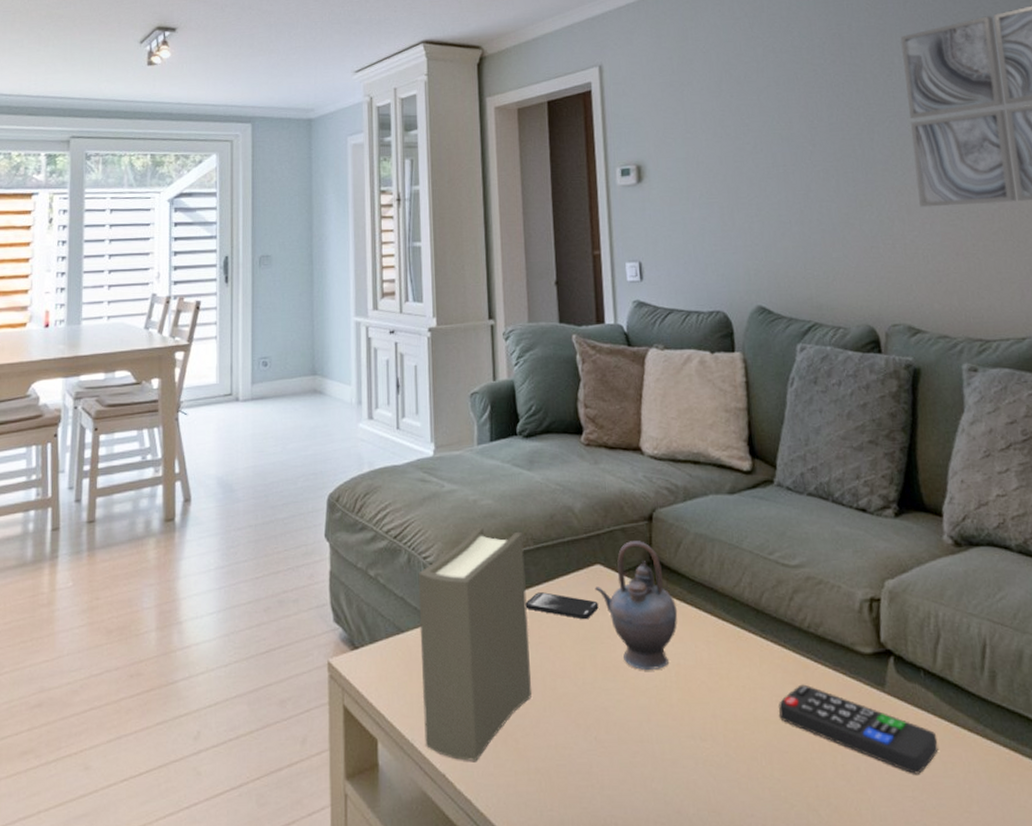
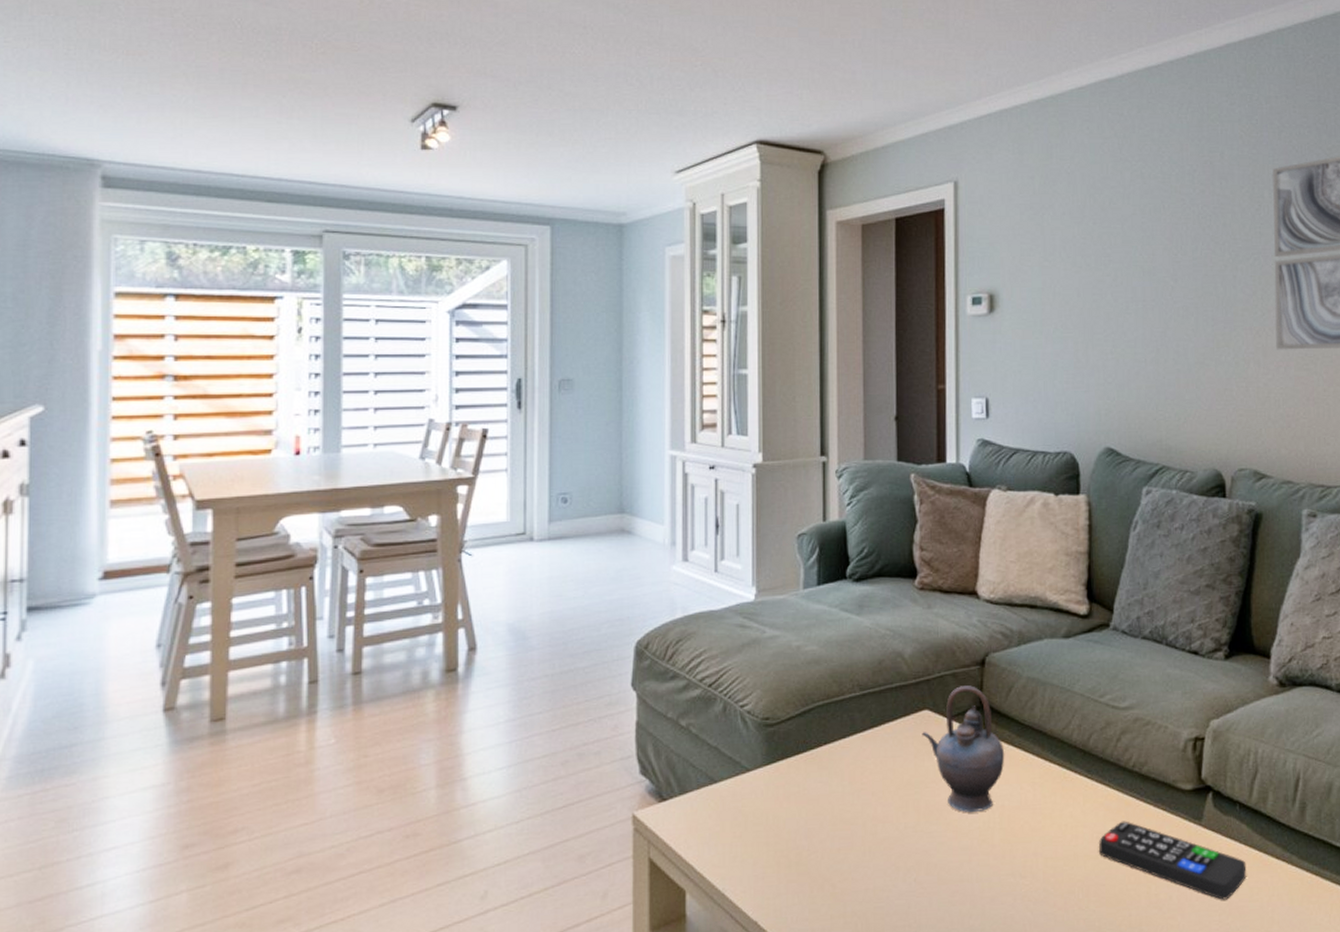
book: present [418,527,531,761] -> none [734,674,852,908]
smartphone: present [525,592,599,620] -> none [848,738,925,765]

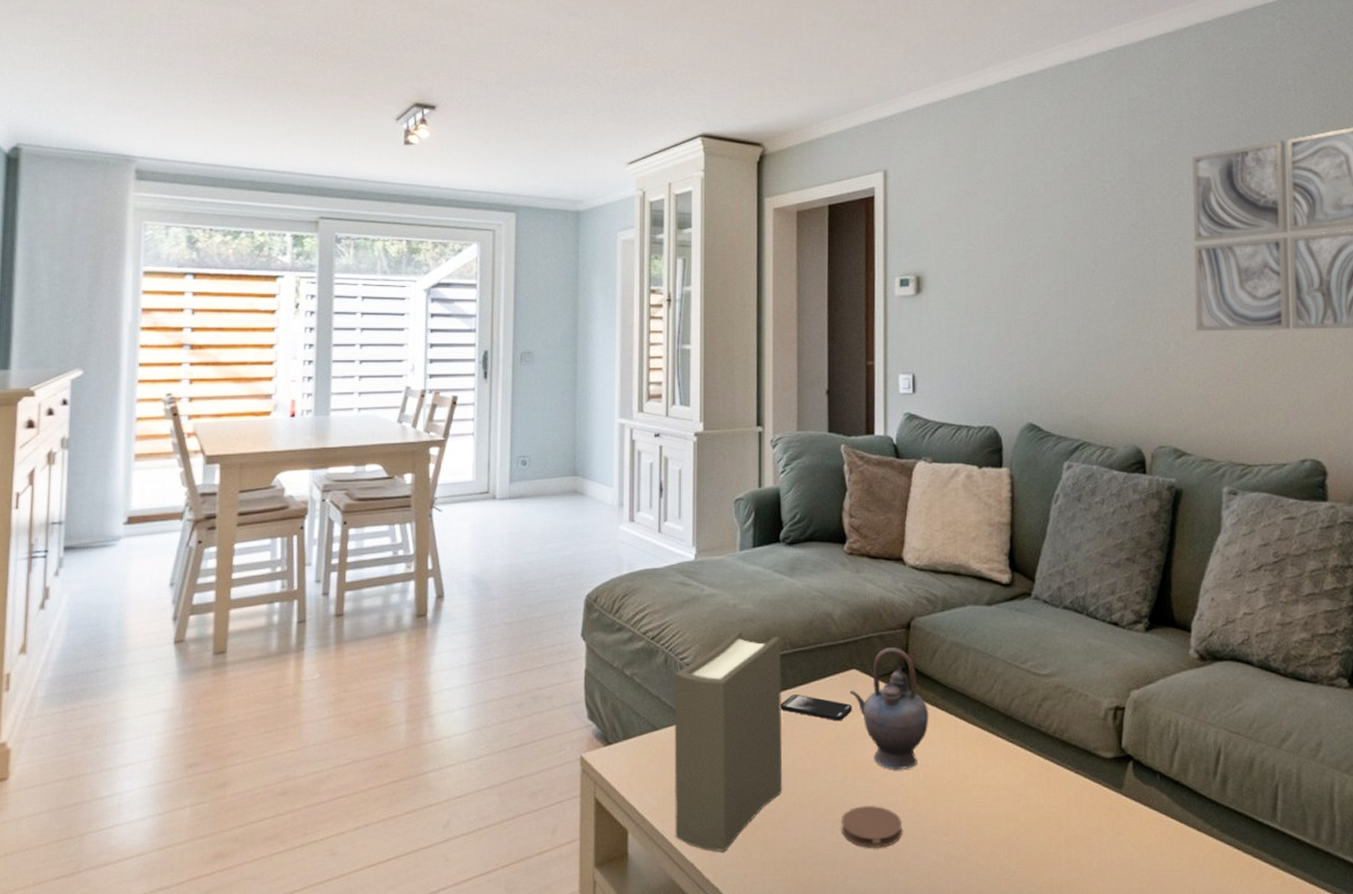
book: none [734,674,852,908] -> present [674,631,783,852]
smartphone: none [848,738,925,765] -> present [780,694,852,721]
coaster: none [914,851,977,895] -> present [842,806,902,848]
remote control: present [1098,821,1247,900] -> none [1019,785,1167,868]

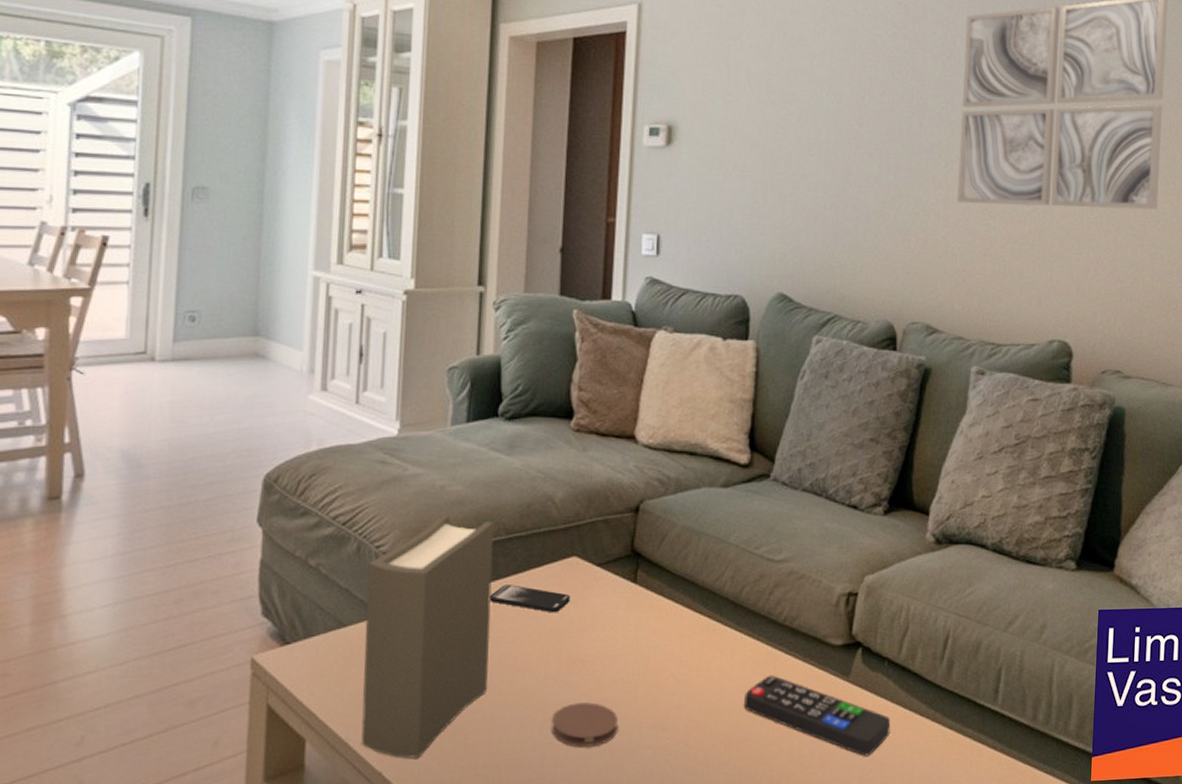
teapot: present [849,648,929,770] -> none [568,533,654,664]
remote control: none [1019,785,1167,868] -> present [743,675,891,756]

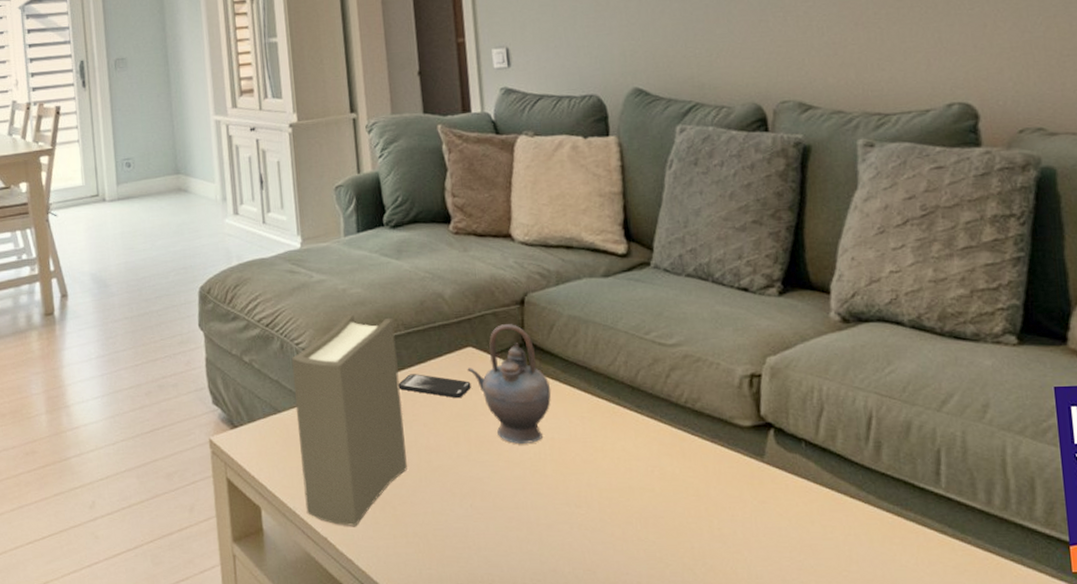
coaster: present [552,702,618,747] -> none [469,480,532,521]
teapot: none [568,533,654,664] -> present [467,324,551,445]
remote control: present [743,675,891,756] -> none [654,455,818,537]

